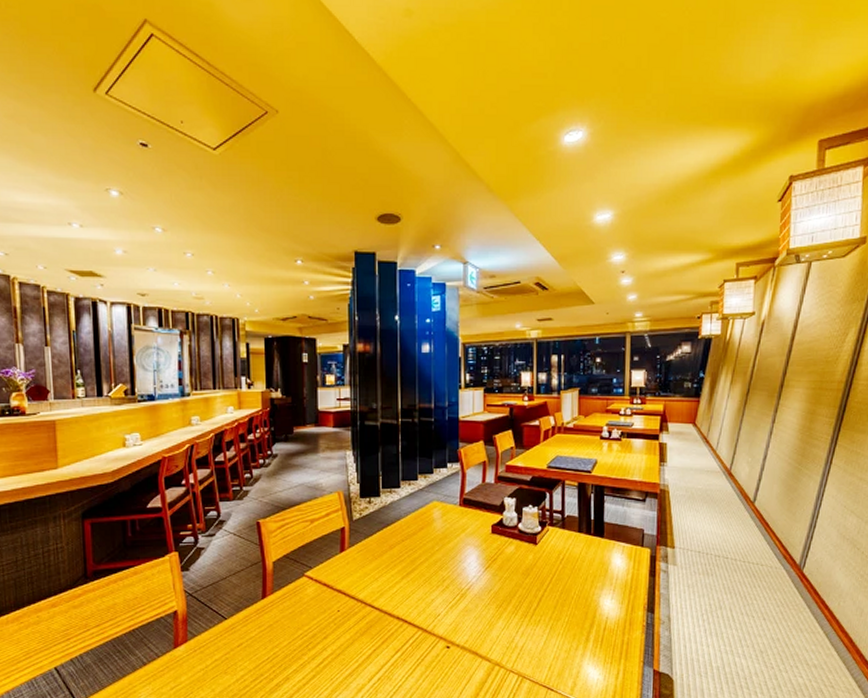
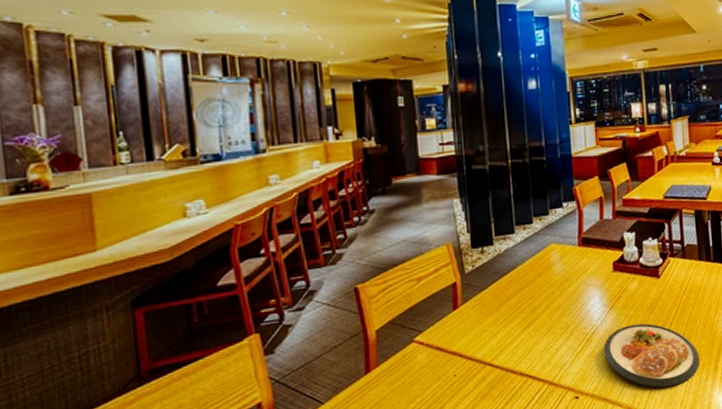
dish: none [477,586,571,651] -> present [604,323,700,389]

